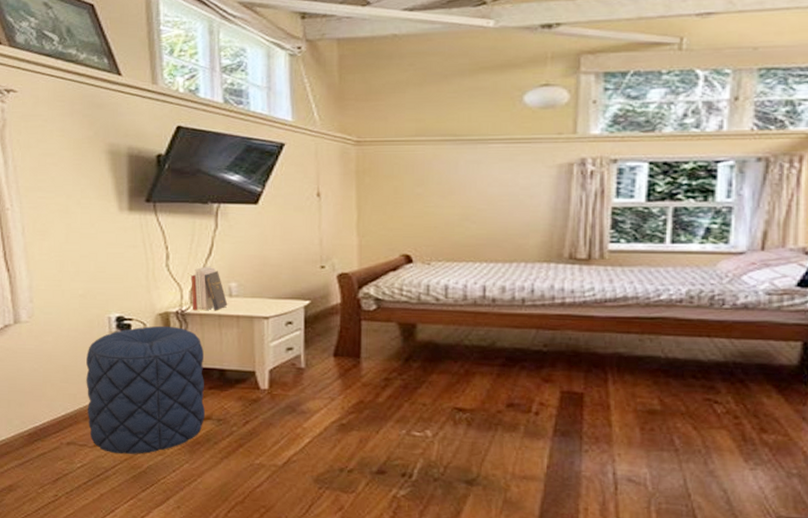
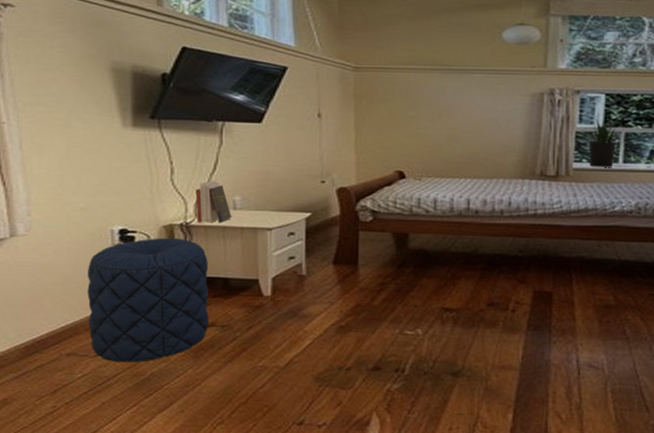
planter: none [628,192,663,250] -> present [589,119,617,168]

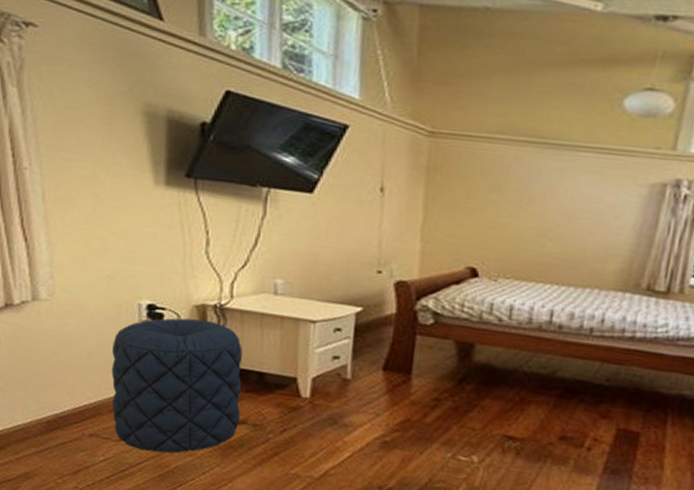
books: present [195,180,232,223] -> none [232,257,272,309]

